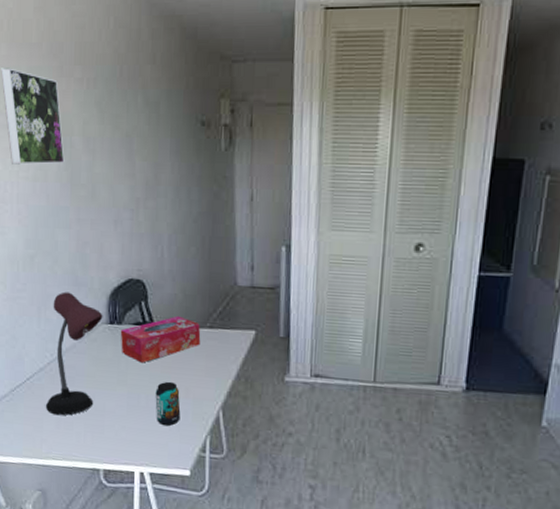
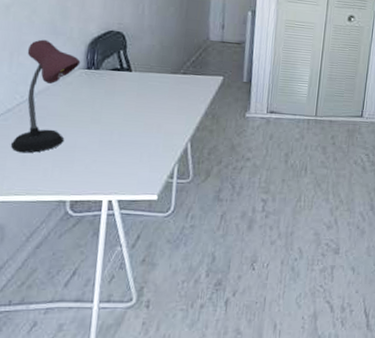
tissue box: present [120,315,201,363] -> none [97,63,175,104]
beverage can: present [155,381,181,426] -> none [127,119,152,157]

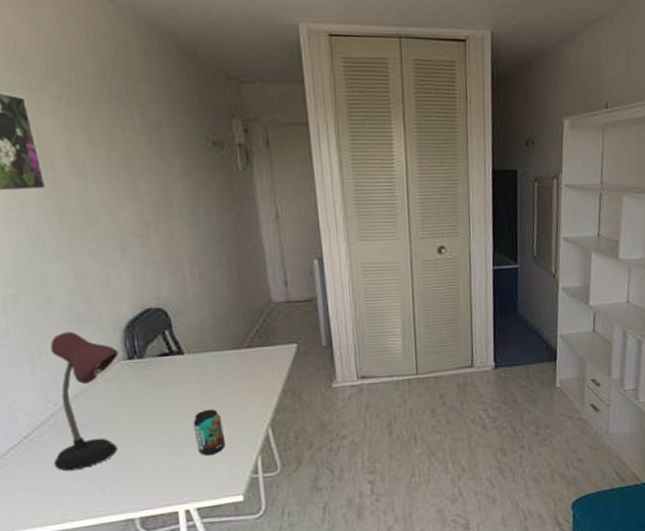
beverage can: none [127,119,152,157] -> present [193,408,226,455]

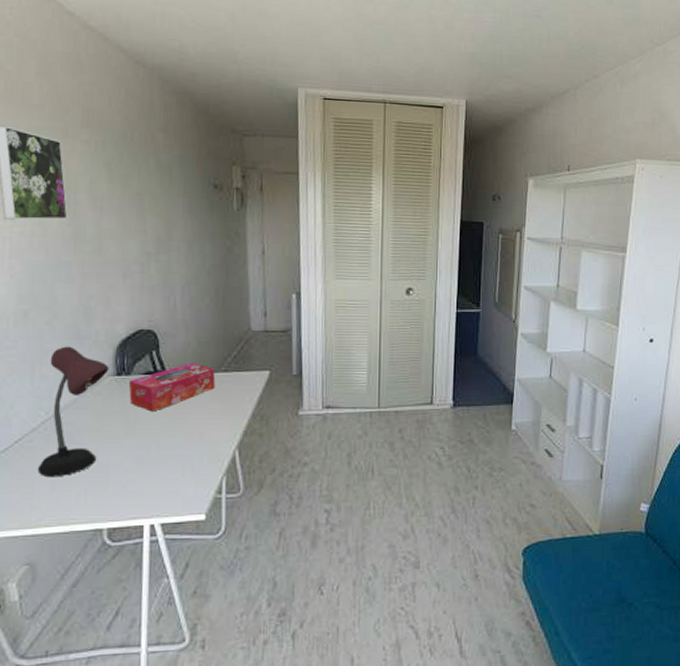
tissue box: none [142,340,239,395] -> present [128,362,216,412]
beverage can: present [193,408,226,455] -> none [167,427,195,472]

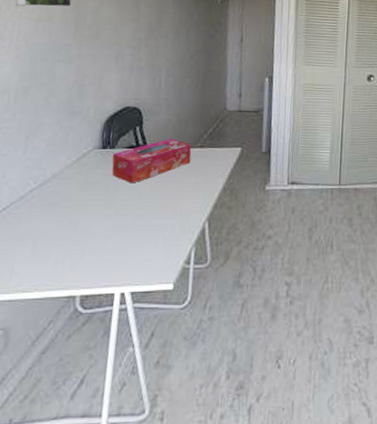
desk lamp: present [37,346,109,478] -> none [20,120,96,244]

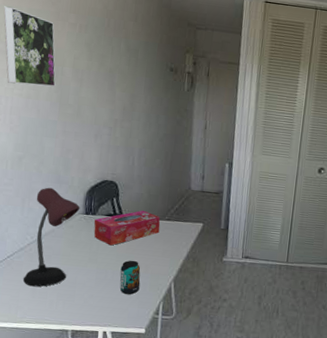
desk lamp: none [20,120,96,244] -> present [22,187,80,287]
beverage can: none [142,199,168,241] -> present [119,260,141,294]

